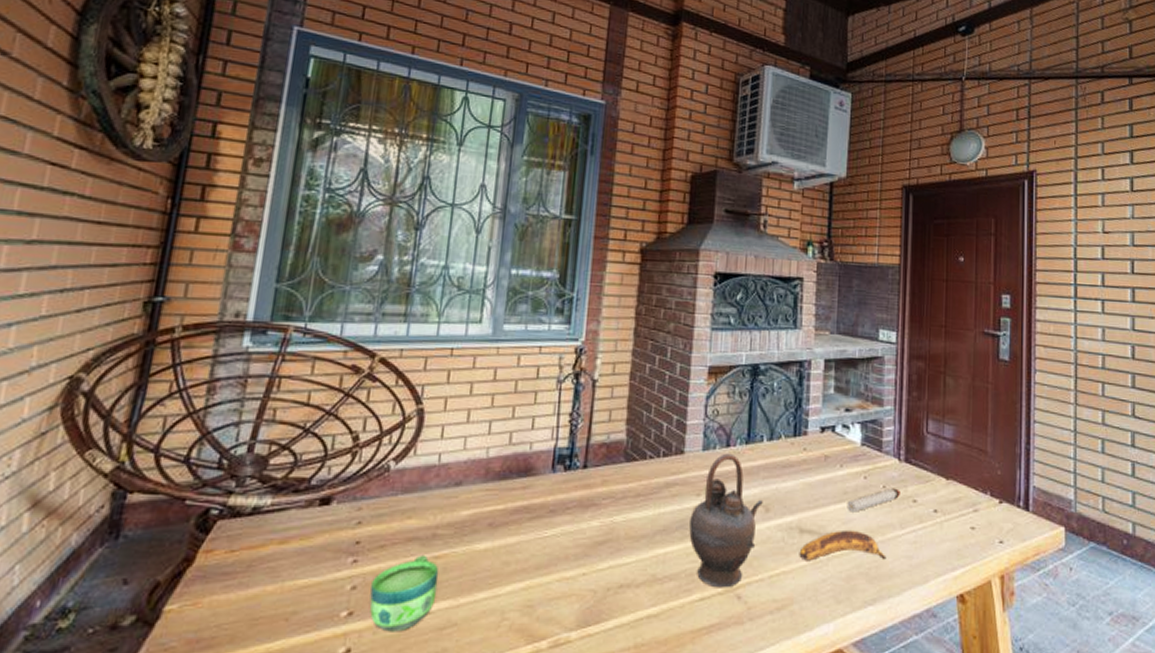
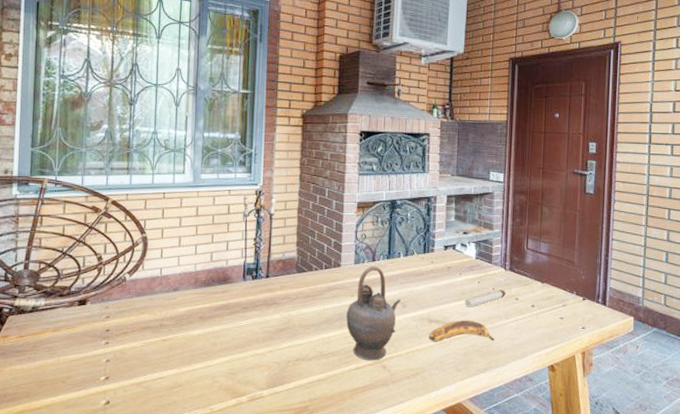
cup: present [369,554,439,632] -> none [119,338,167,390]

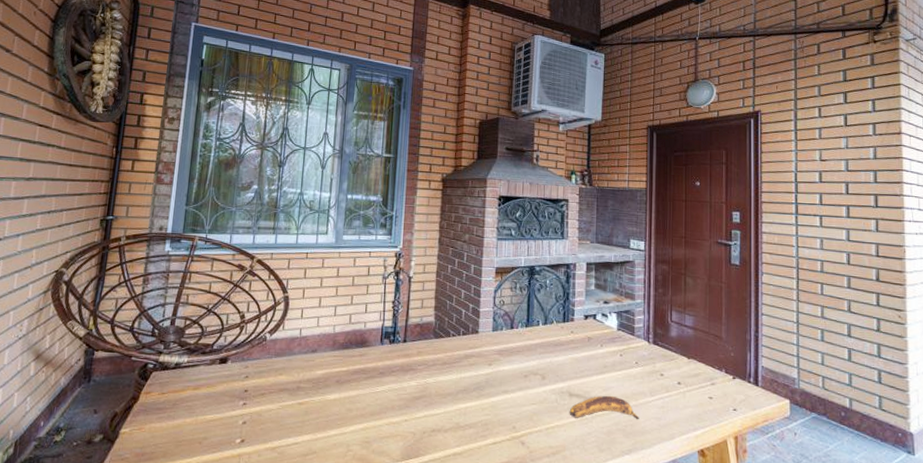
teapot: present [346,266,401,361] -> none [484,334,540,436]
candle: present [465,290,506,307] -> none [606,364,650,382]

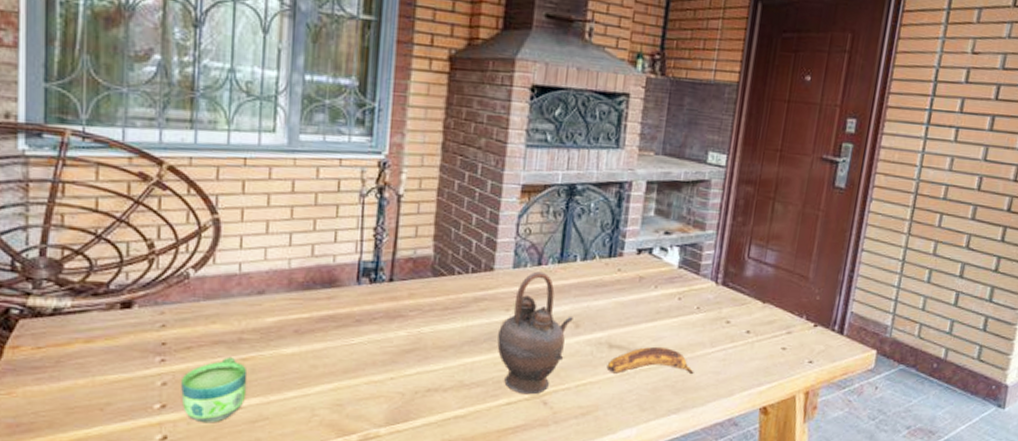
cup: none [255,401,302,456] -> present [180,356,248,424]
teapot: none [484,334,540,436] -> present [497,271,573,395]

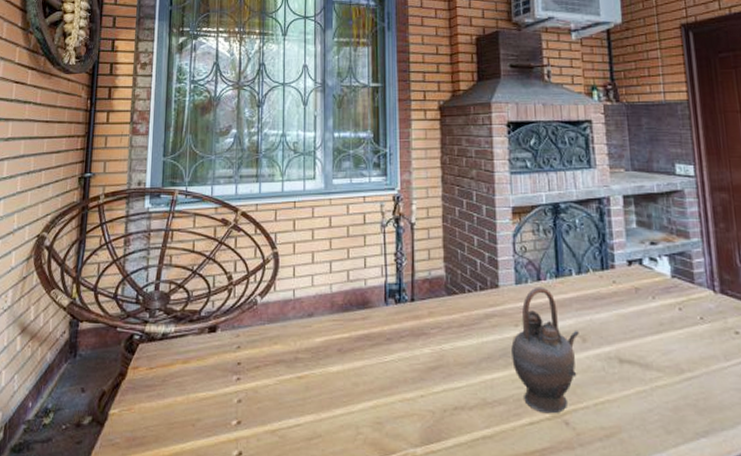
cup: present [180,356,248,424] -> none [251,375,303,440]
banana: present [606,346,694,375] -> none [621,360,714,392]

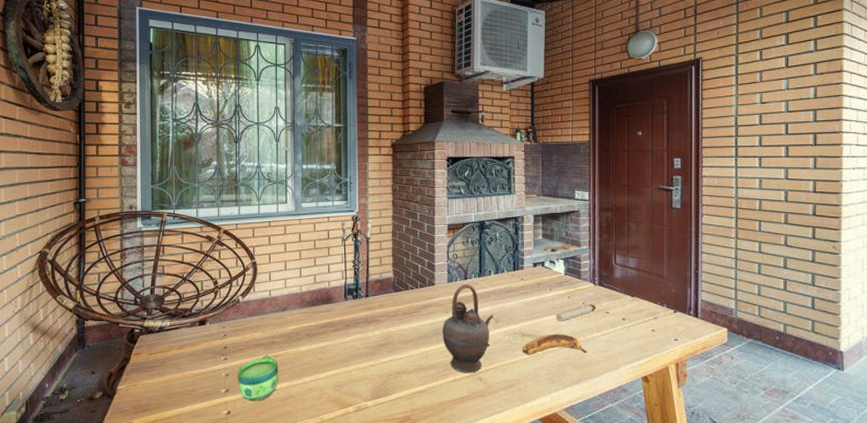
cup: none [251,375,303,440] -> present [237,354,279,402]
banana: none [621,360,714,392] -> present [522,333,587,355]
candle: none [664,319,720,343] -> present [556,304,596,321]

